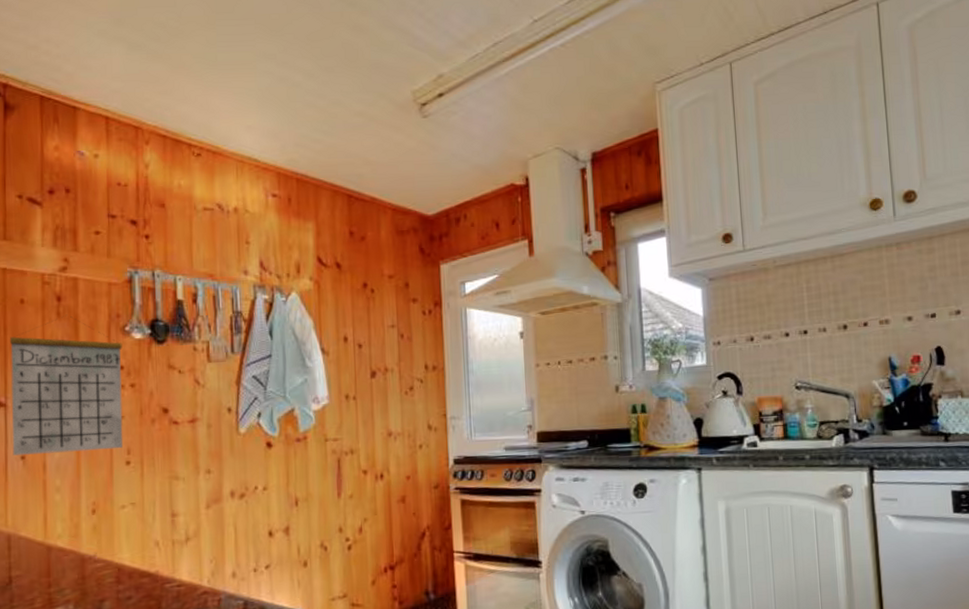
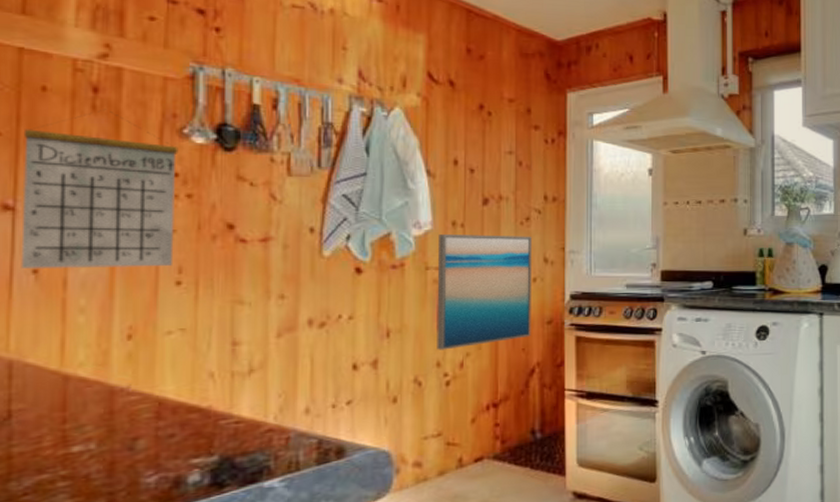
wall art: none [335,404,420,517] -> present [437,233,531,350]

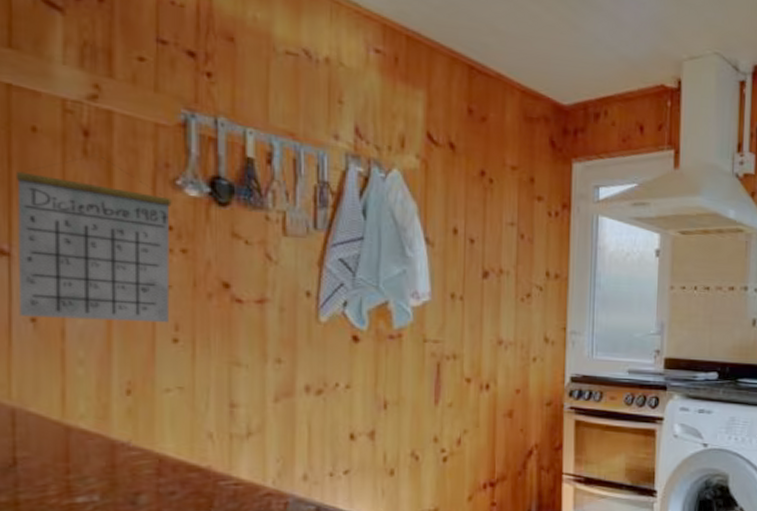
wall art: present [437,233,531,350] -> none [434,305,532,426]

